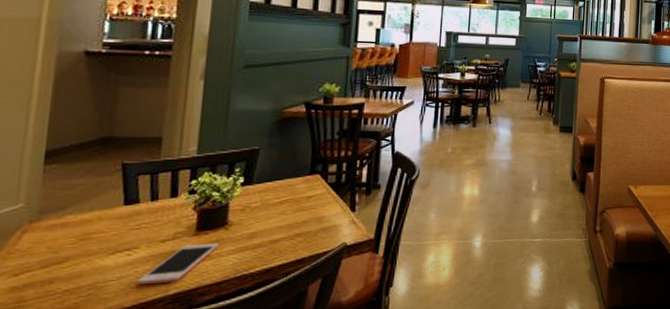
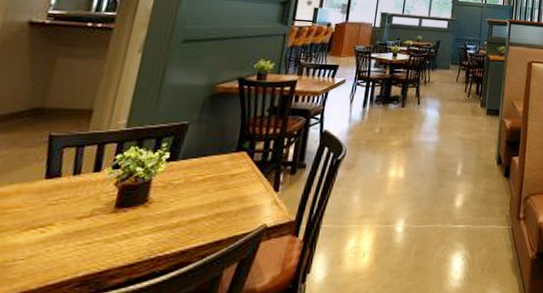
cell phone: present [135,242,220,286] -> none [45,220,138,266]

